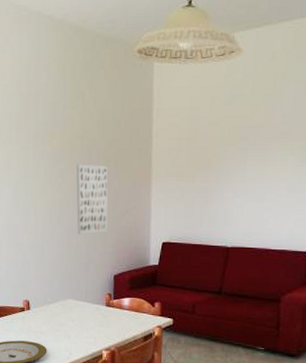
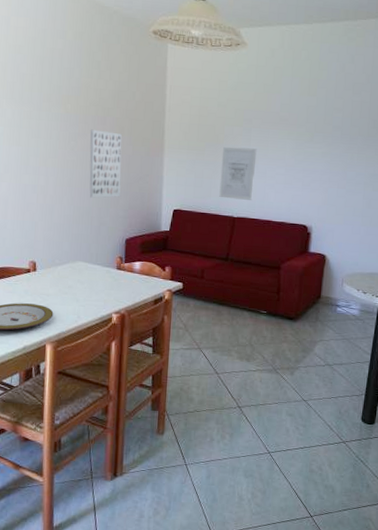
wall art: none [211,170,254,228] -> present [219,147,257,200]

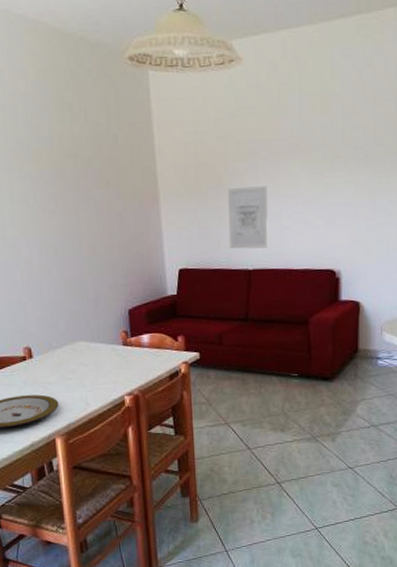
wall art: present [89,129,122,198] -> none [70,185,116,267]

